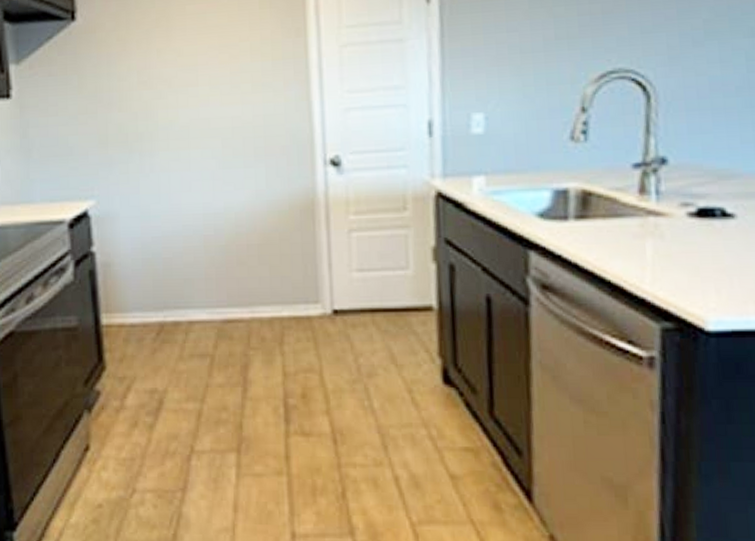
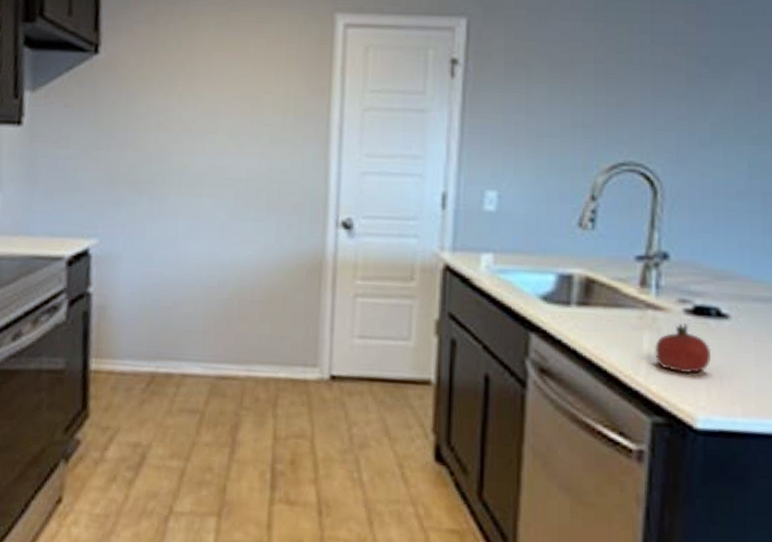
fruit: none [659,227,719,278] -> present [655,323,711,374]

